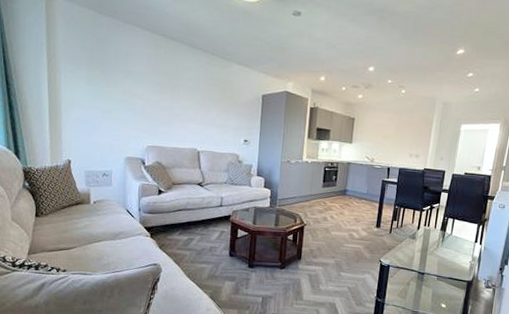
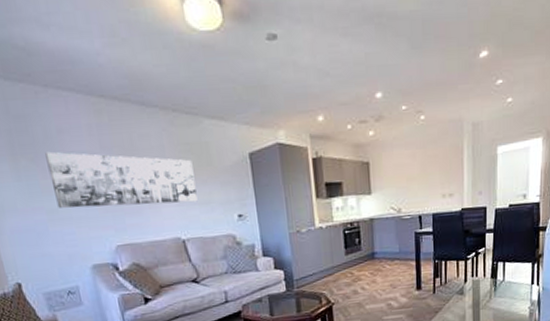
wall art: none [112,68,218,124] -> present [45,151,198,209]

